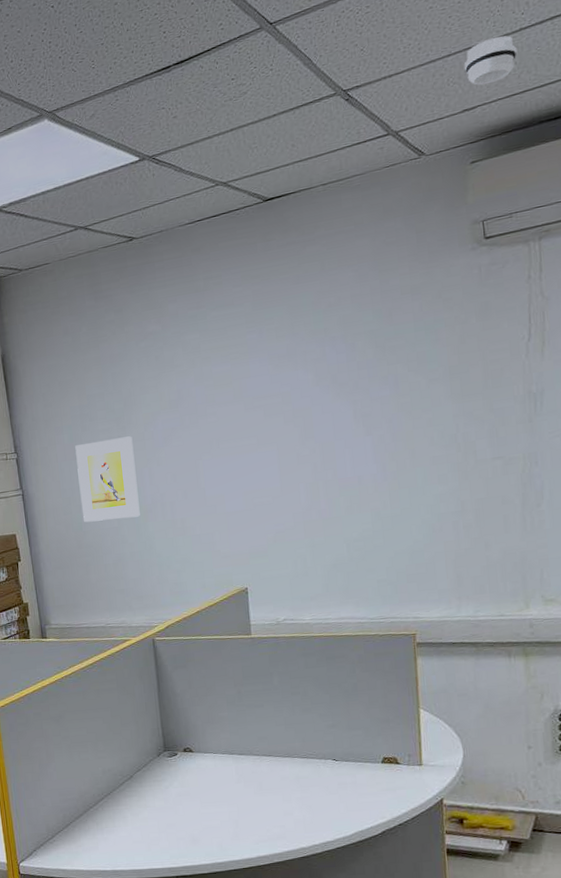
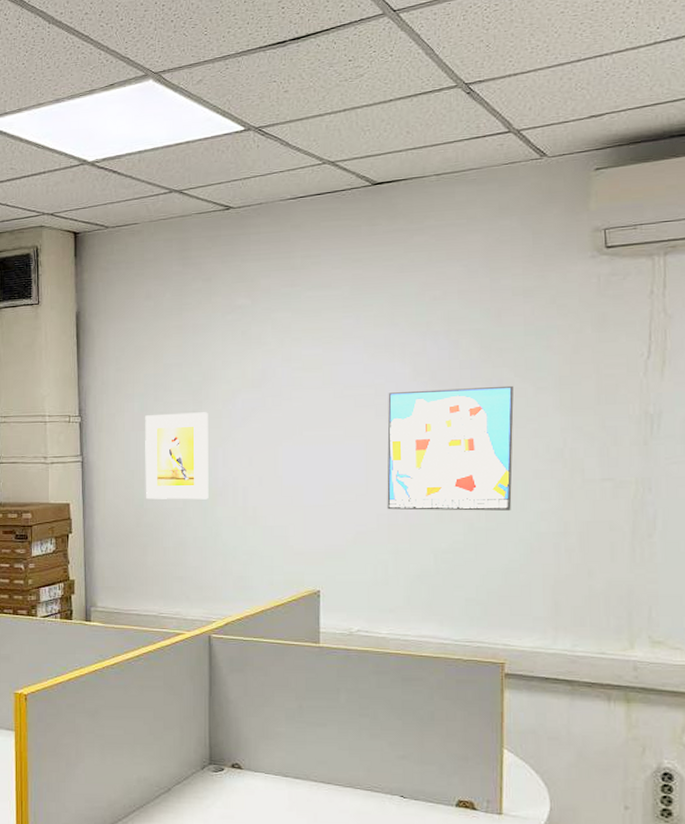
wall art: none [294,380,413,508] -> present [387,385,514,512]
smoke detector: present [464,36,518,86] -> none [593,47,651,94]

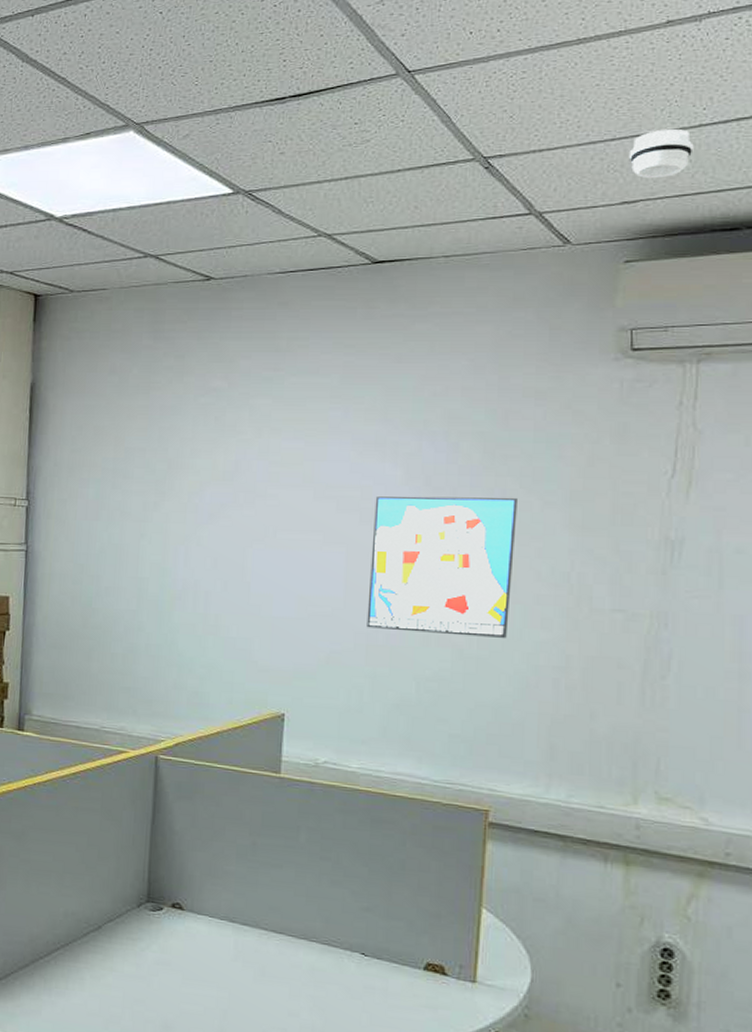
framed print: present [145,412,209,500] -> none [95,503,172,603]
smoke detector: none [593,47,651,94] -> present [628,128,694,179]

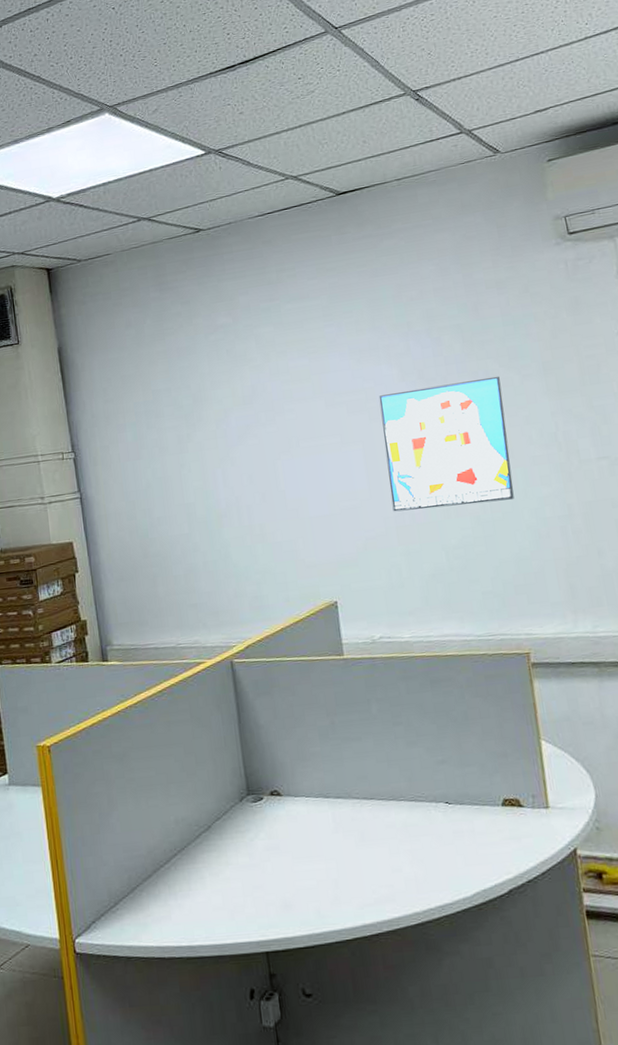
smoke detector: present [628,128,694,179] -> none [532,43,585,88]

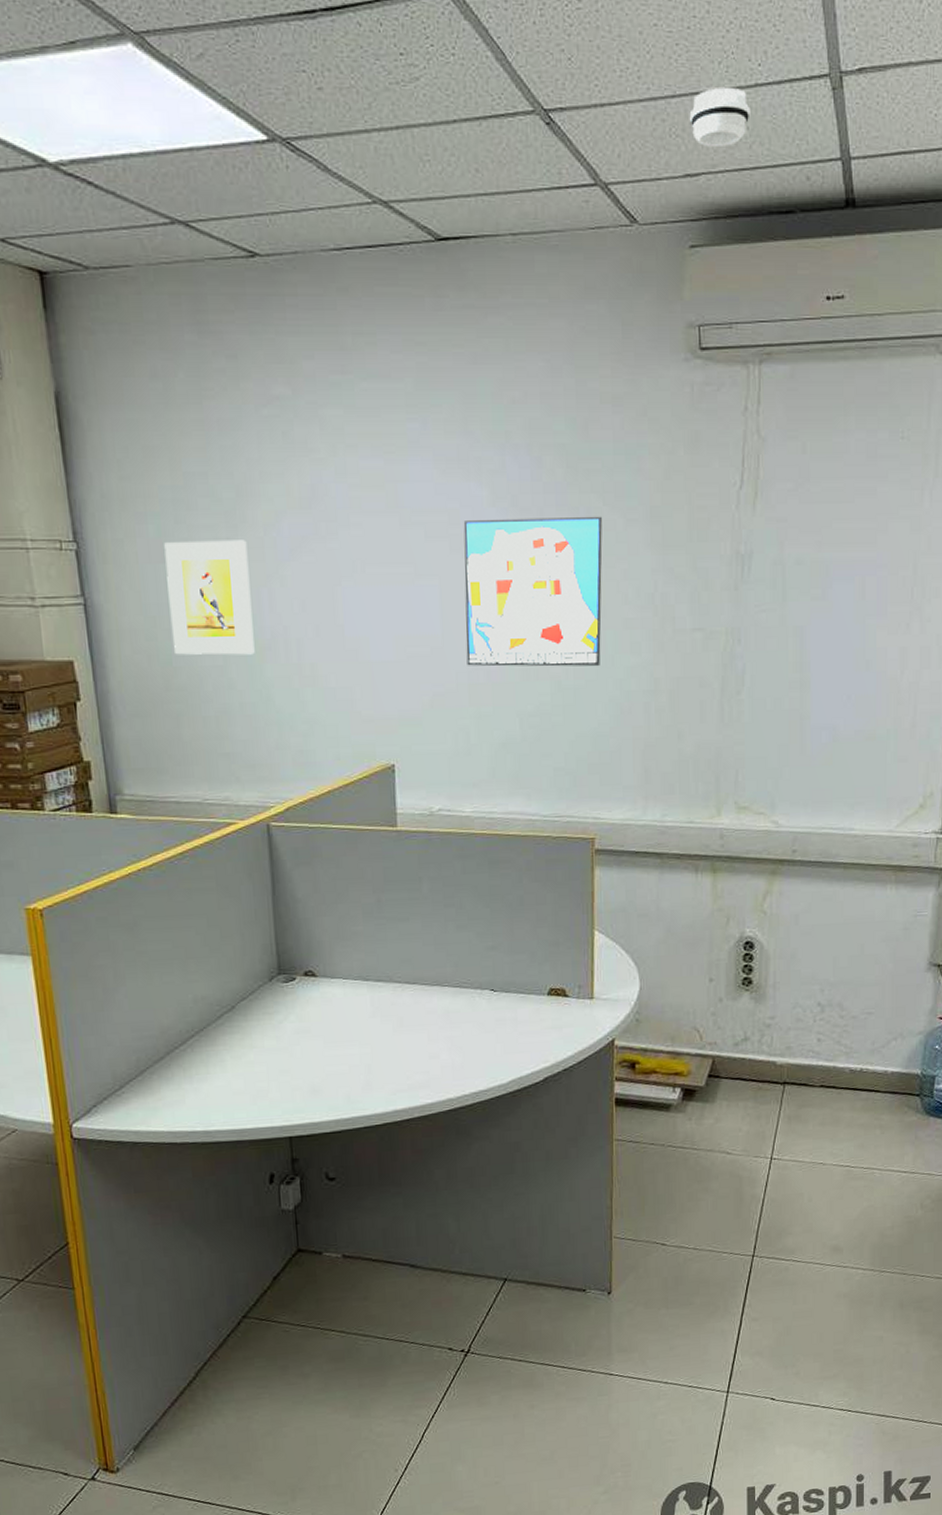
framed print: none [139,434,214,529] -> present [164,540,255,655]
smoke detector: none [532,43,585,88] -> present [689,86,751,148]

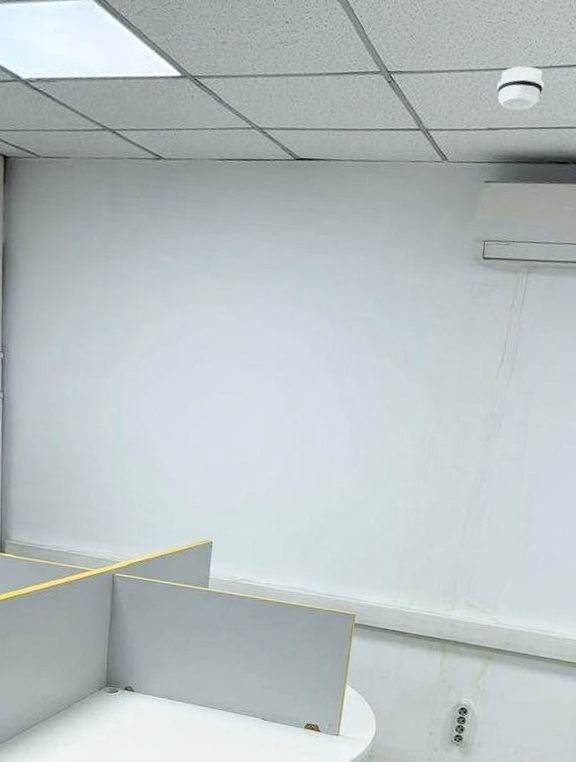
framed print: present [164,540,255,655] -> none [62,360,126,449]
wall art: present [463,516,603,667] -> none [276,367,392,487]

